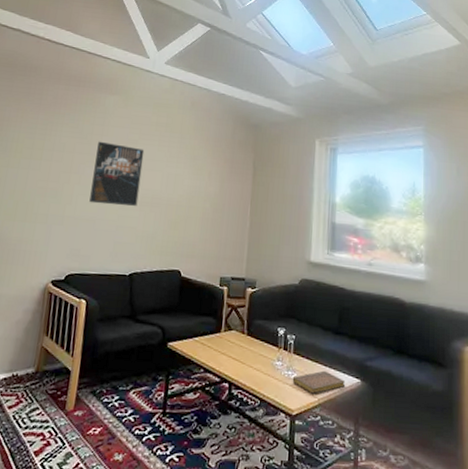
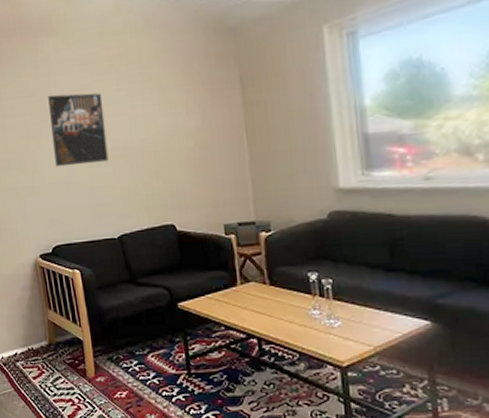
notebook: present [292,370,346,394] -> none [336,315,410,342]

